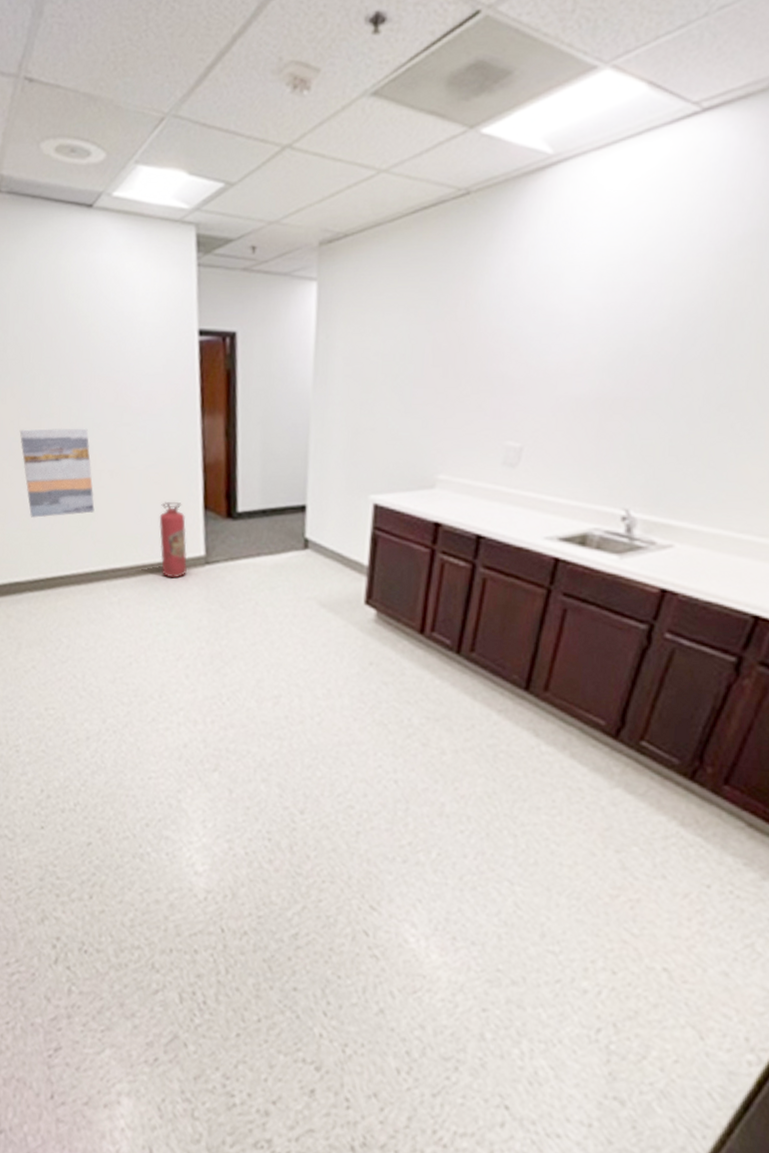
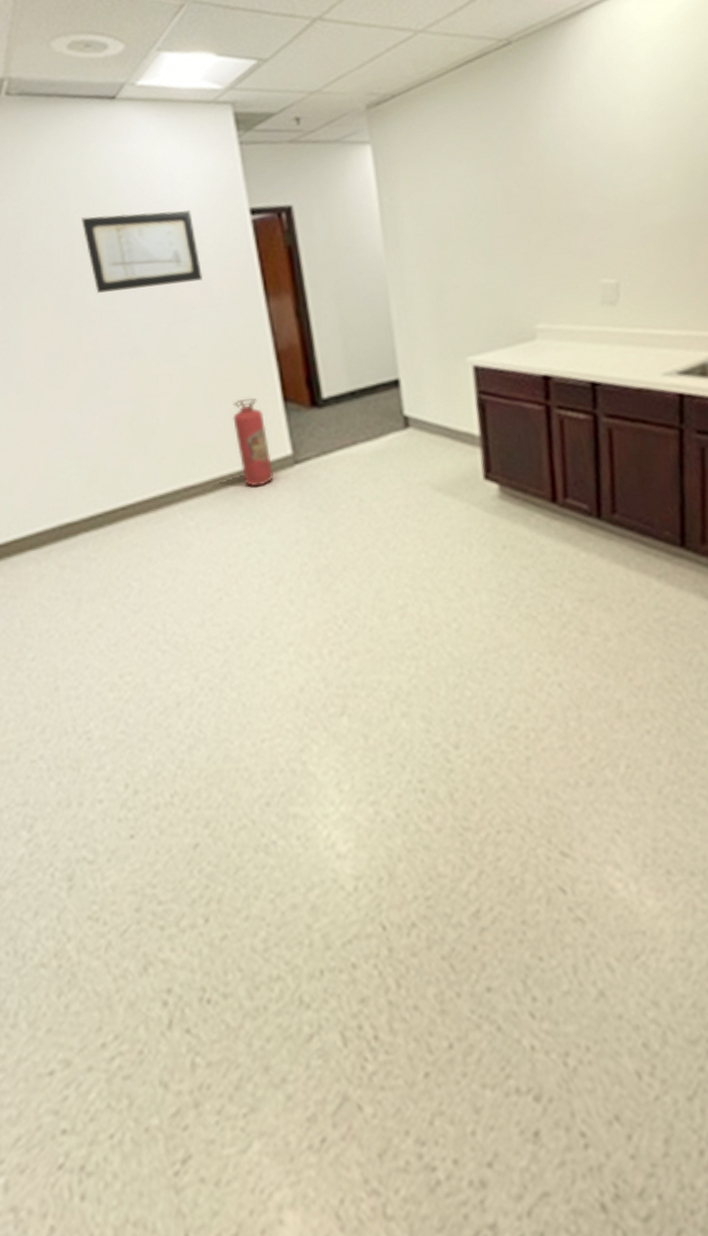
wall art: present [19,428,95,518] -> none [55,331,155,443]
wall art: none [51,318,150,391] -> present [81,209,204,293]

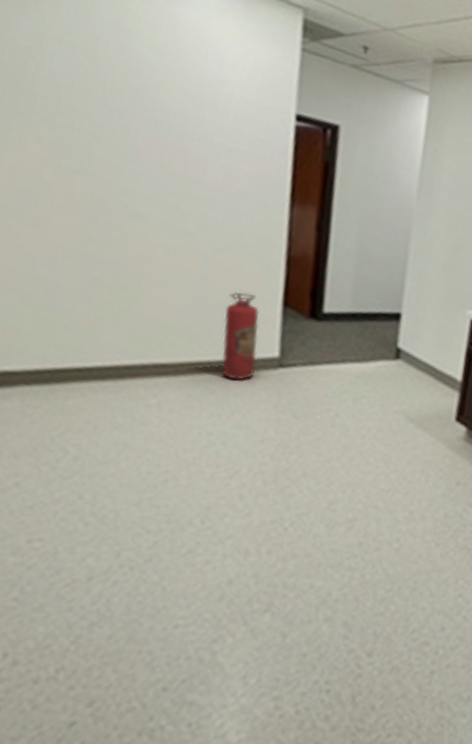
wall art: present [81,209,204,293] -> none [106,63,234,167]

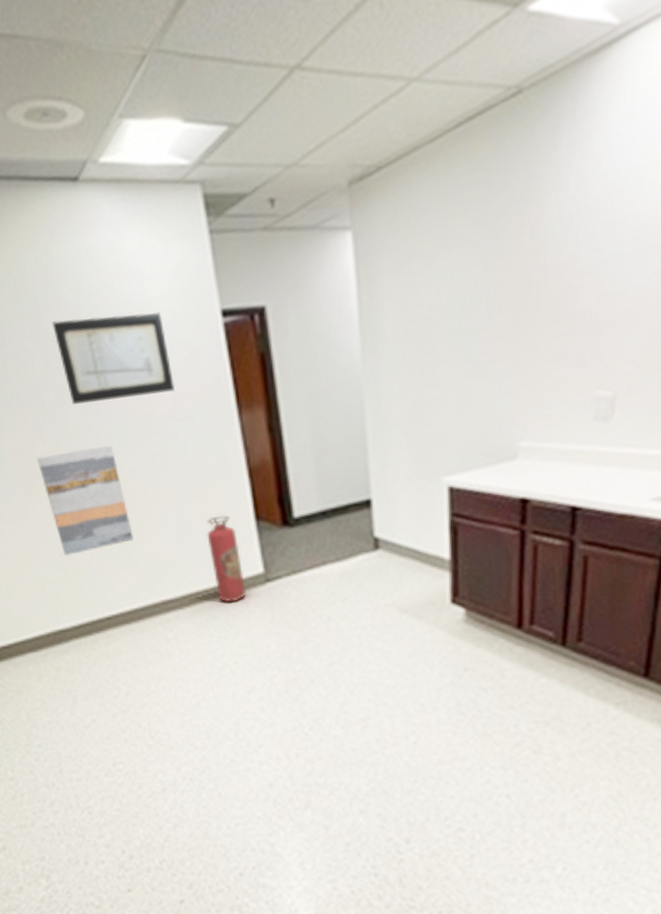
wall art: none [40,182,143,295] -> present [36,445,134,556]
wall art: none [106,63,234,167] -> present [52,311,176,404]

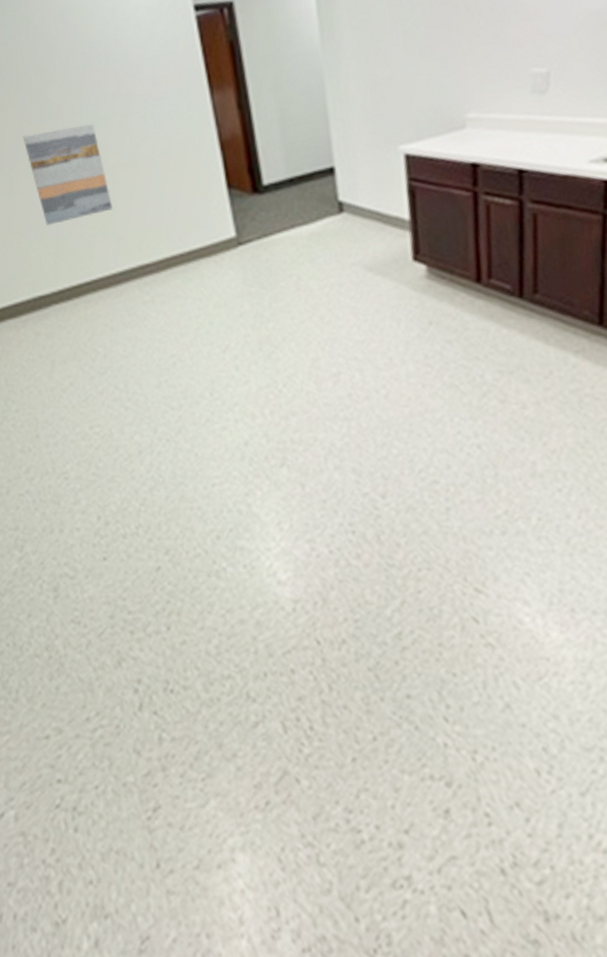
wall art: present [52,311,176,404] -> none [40,7,153,88]
fire extinguisher: present [207,515,246,603] -> none [182,184,219,266]

